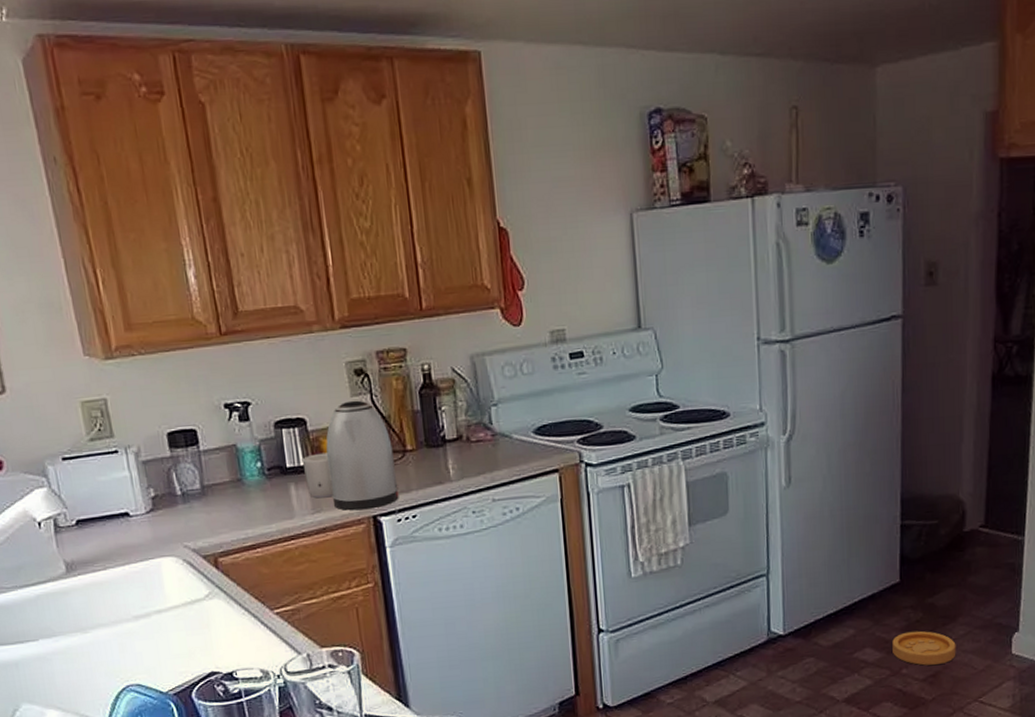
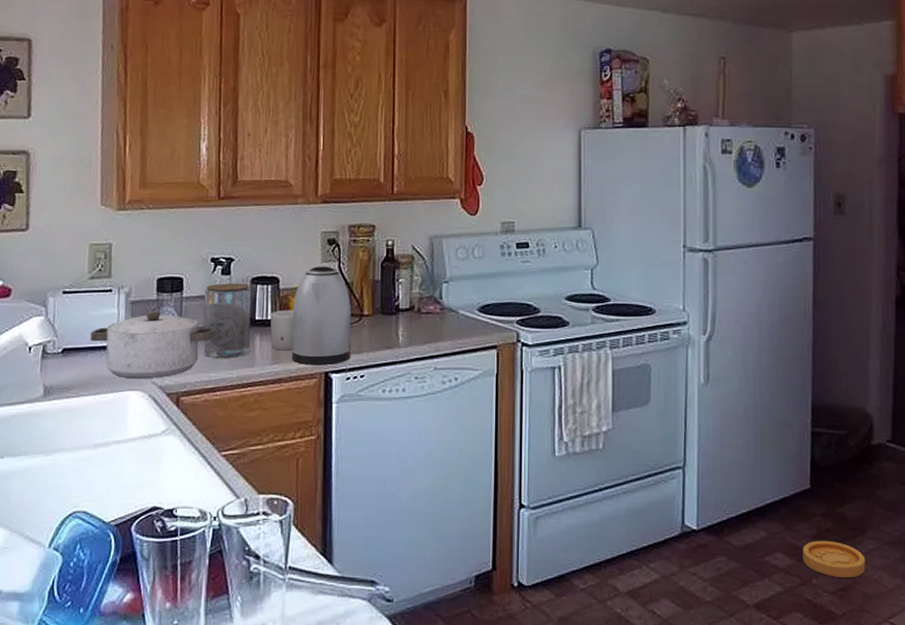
cooking pot: none [103,468,243,544] -> present [90,310,214,379]
jar: none [223,429,287,514] -> present [204,283,251,358]

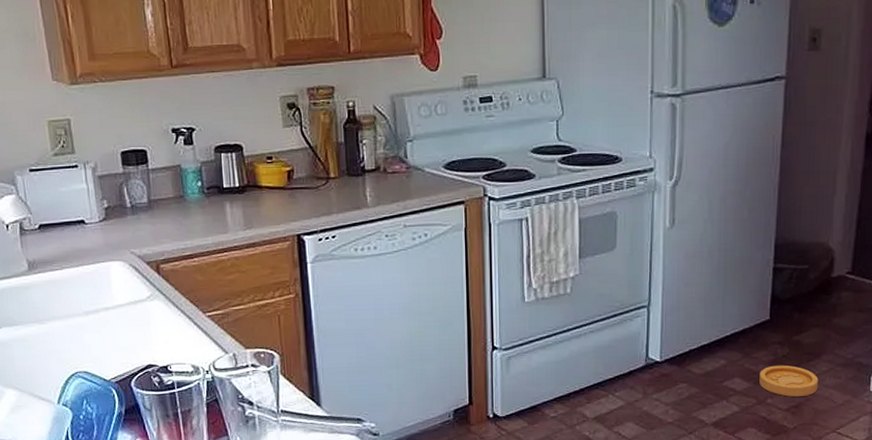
cooking pot: present [90,310,214,379] -> none [63,183,185,250]
jar: present [204,283,251,358] -> none [170,152,222,226]
mug: present [270,310,294,351] -> none [237,176,263,217]
kettle: present [291,266,352,366] -> none [258,131,321,229]

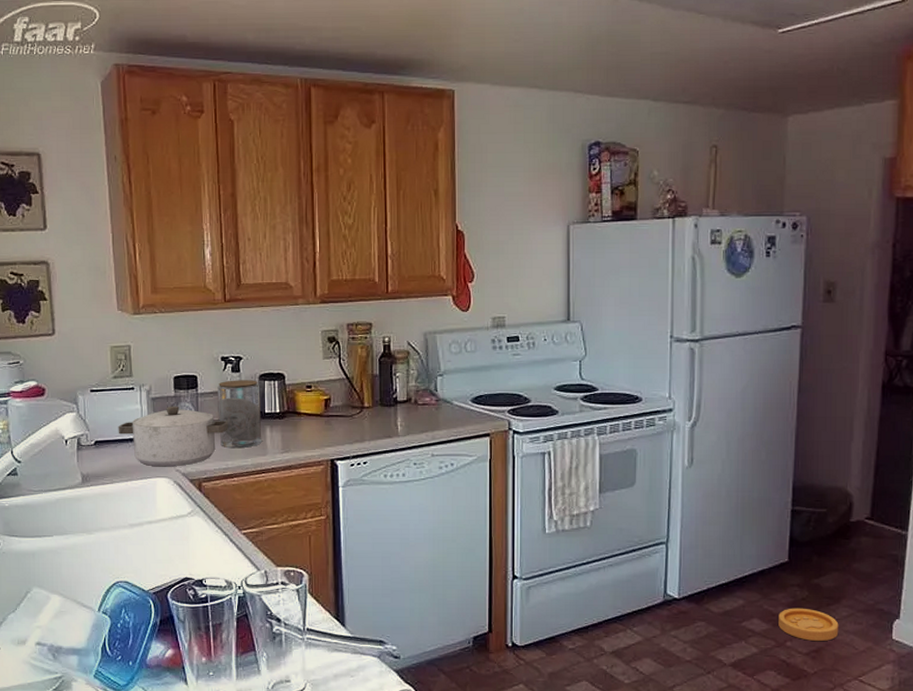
cooking pot: none [63,183,185,250] -> present [118,406,228,467]
jar: none [170,152,222,226] -> present [217,380,262,448]

